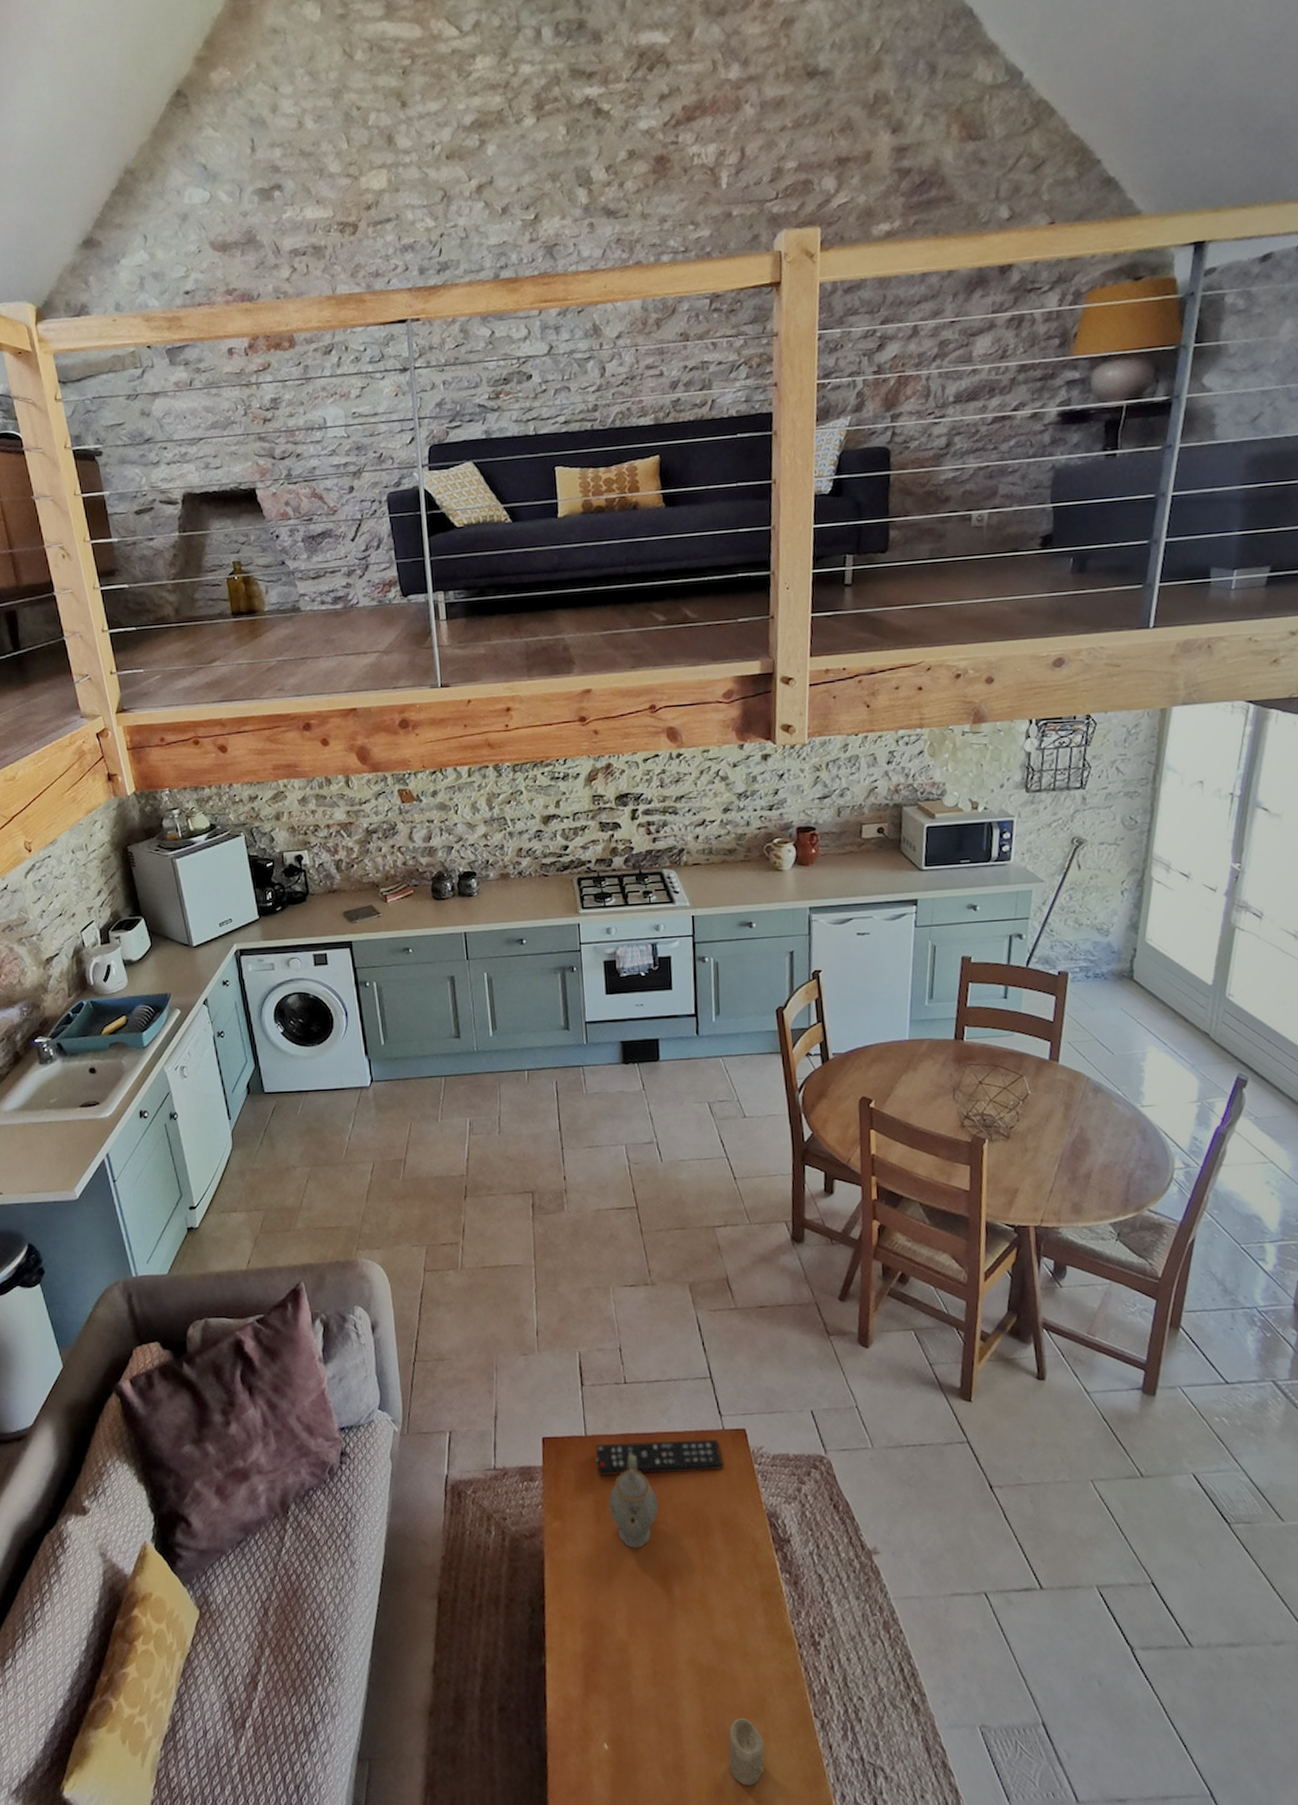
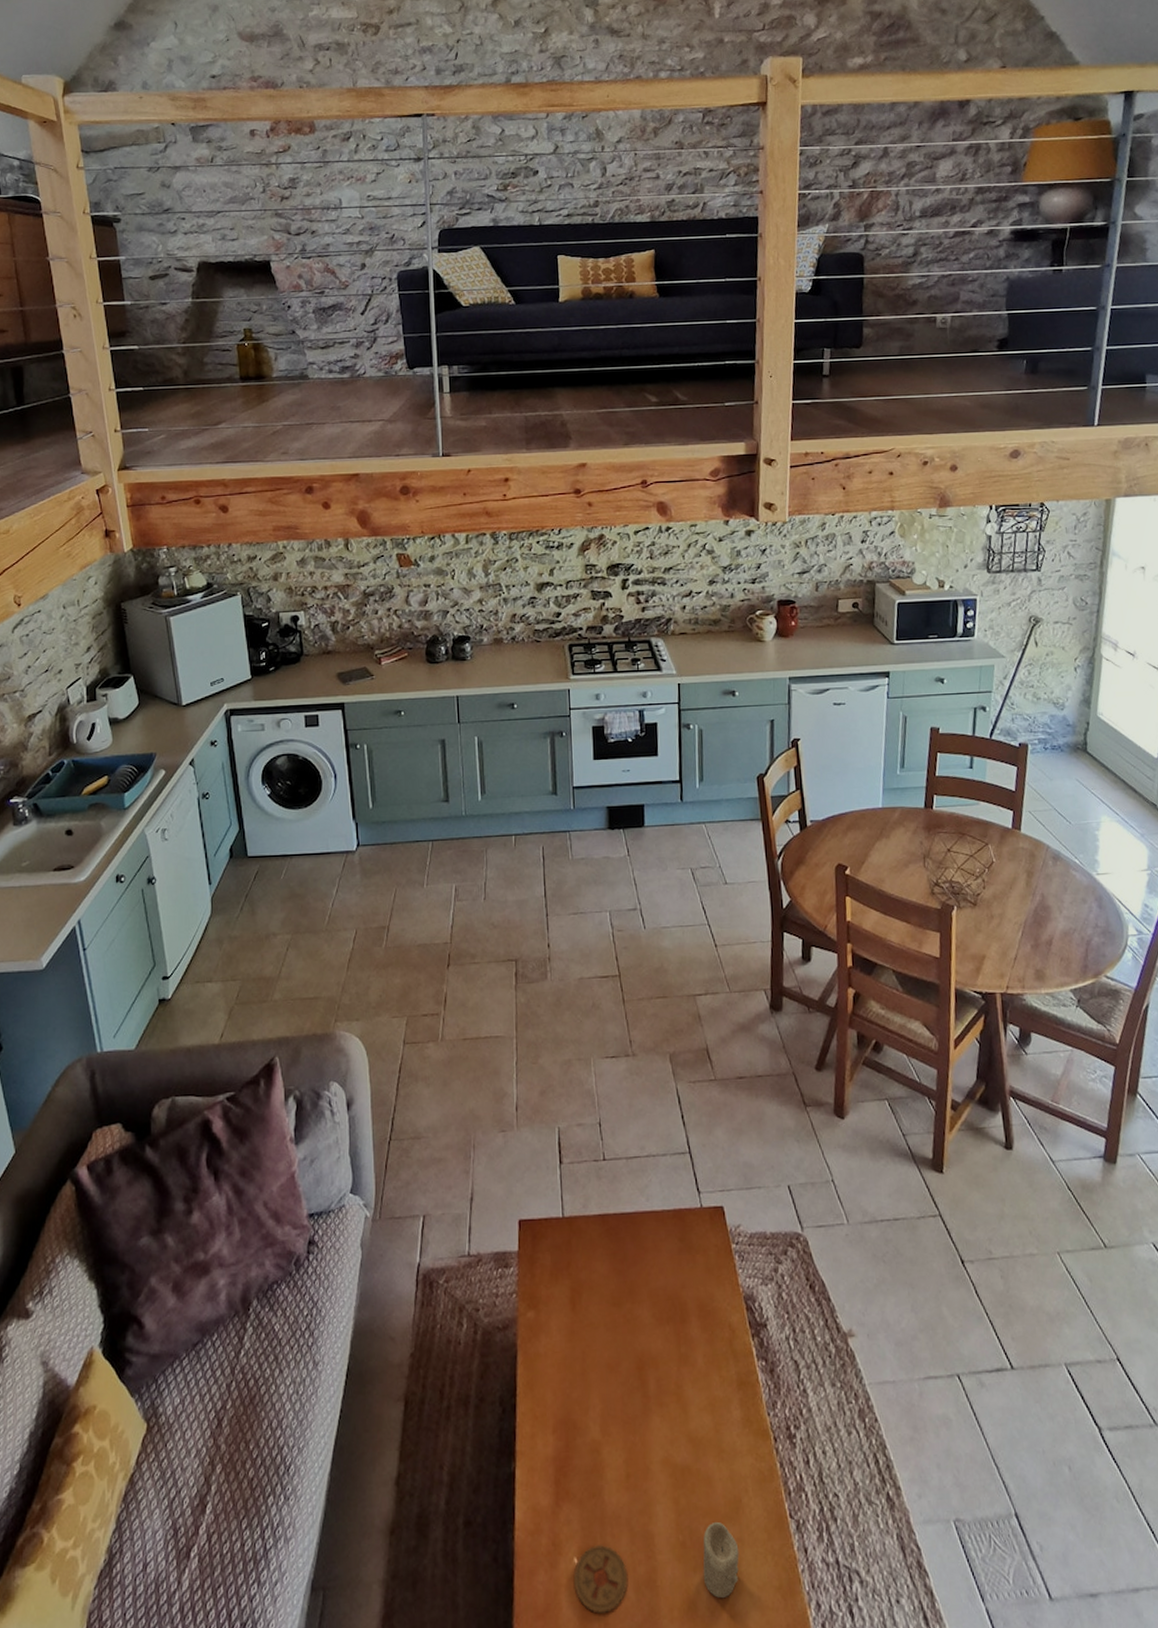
remote control: present [595,1439,724,1477] -> none [572,1218,702,1261]
coaster: none [604,1734,657,1793] -> present [573,1545,628,1614]
teapot: present [608,1454,658,1549] -> none [584,1236,635,1339]

